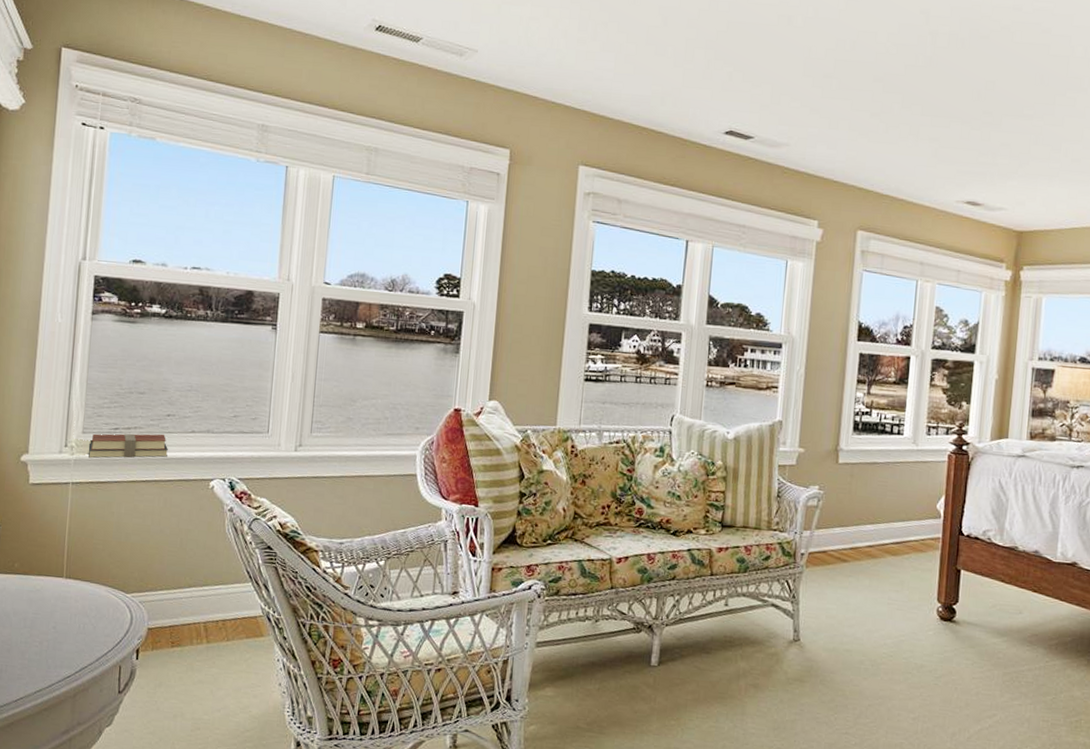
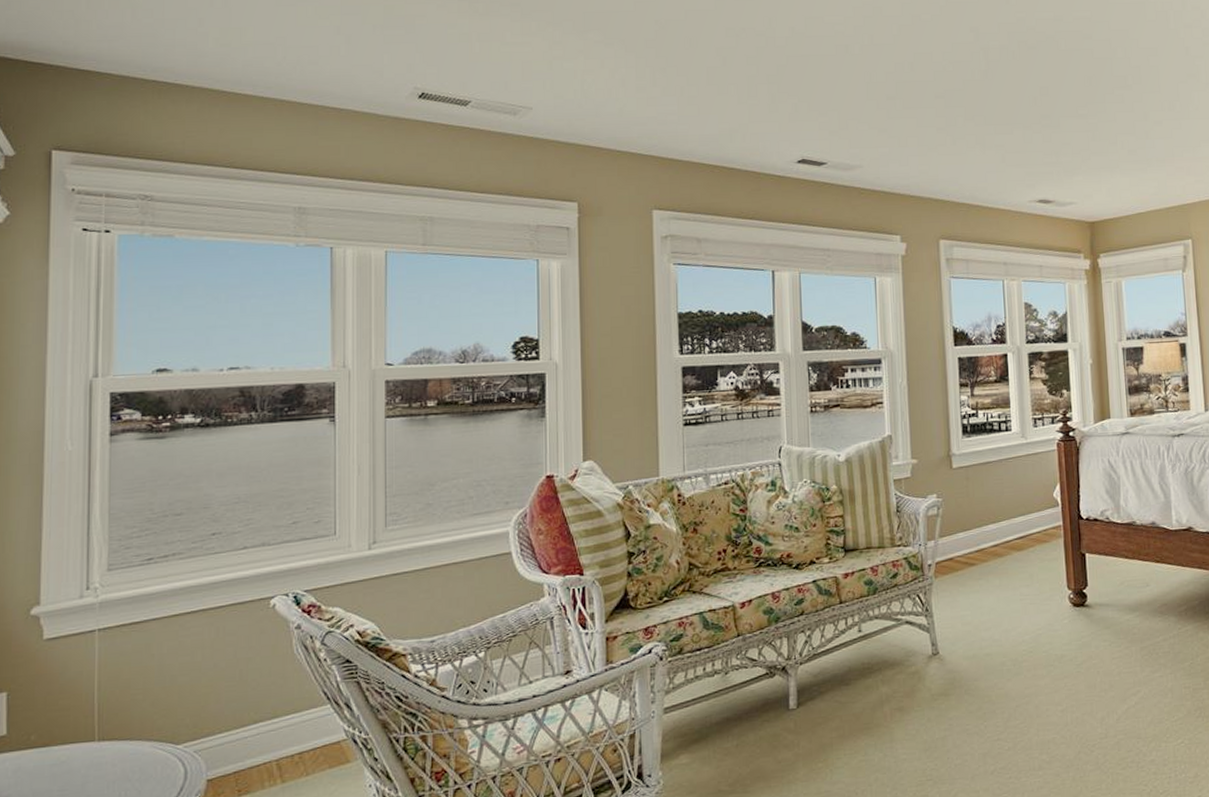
books: present [88,433,169,459] -> none [116,556,217,598]

